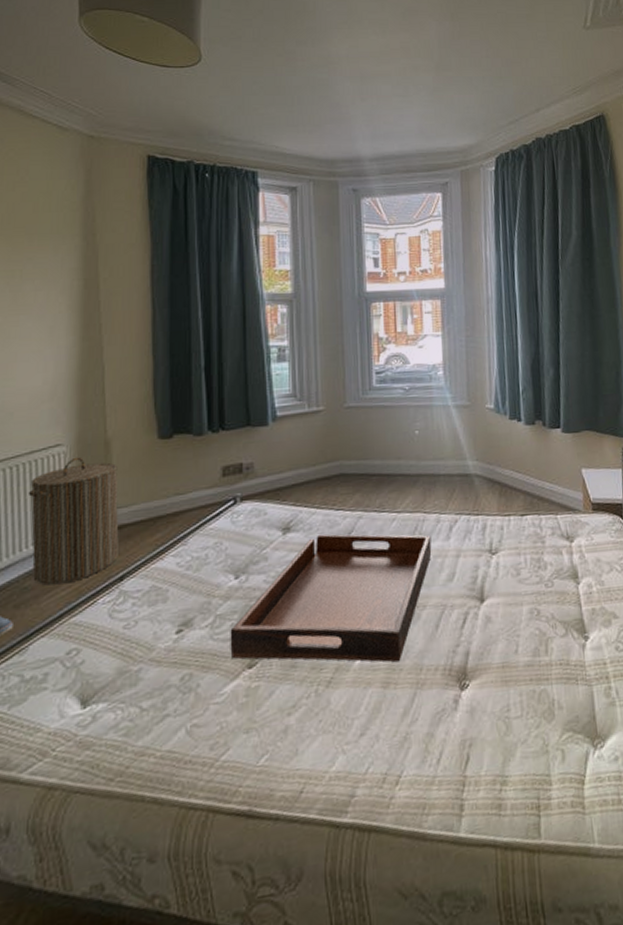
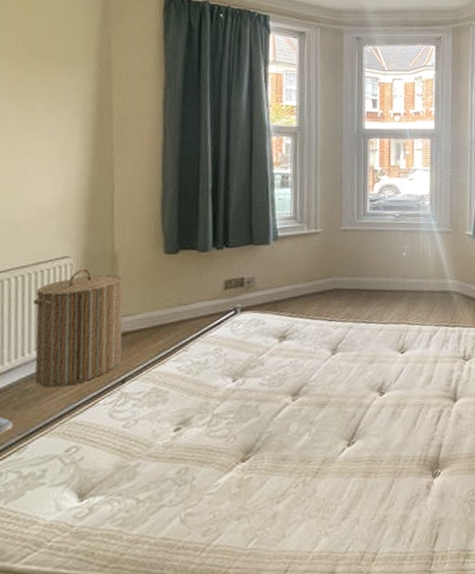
serving tray: present [230,534,432,663] -> none [225,341,413,455]

